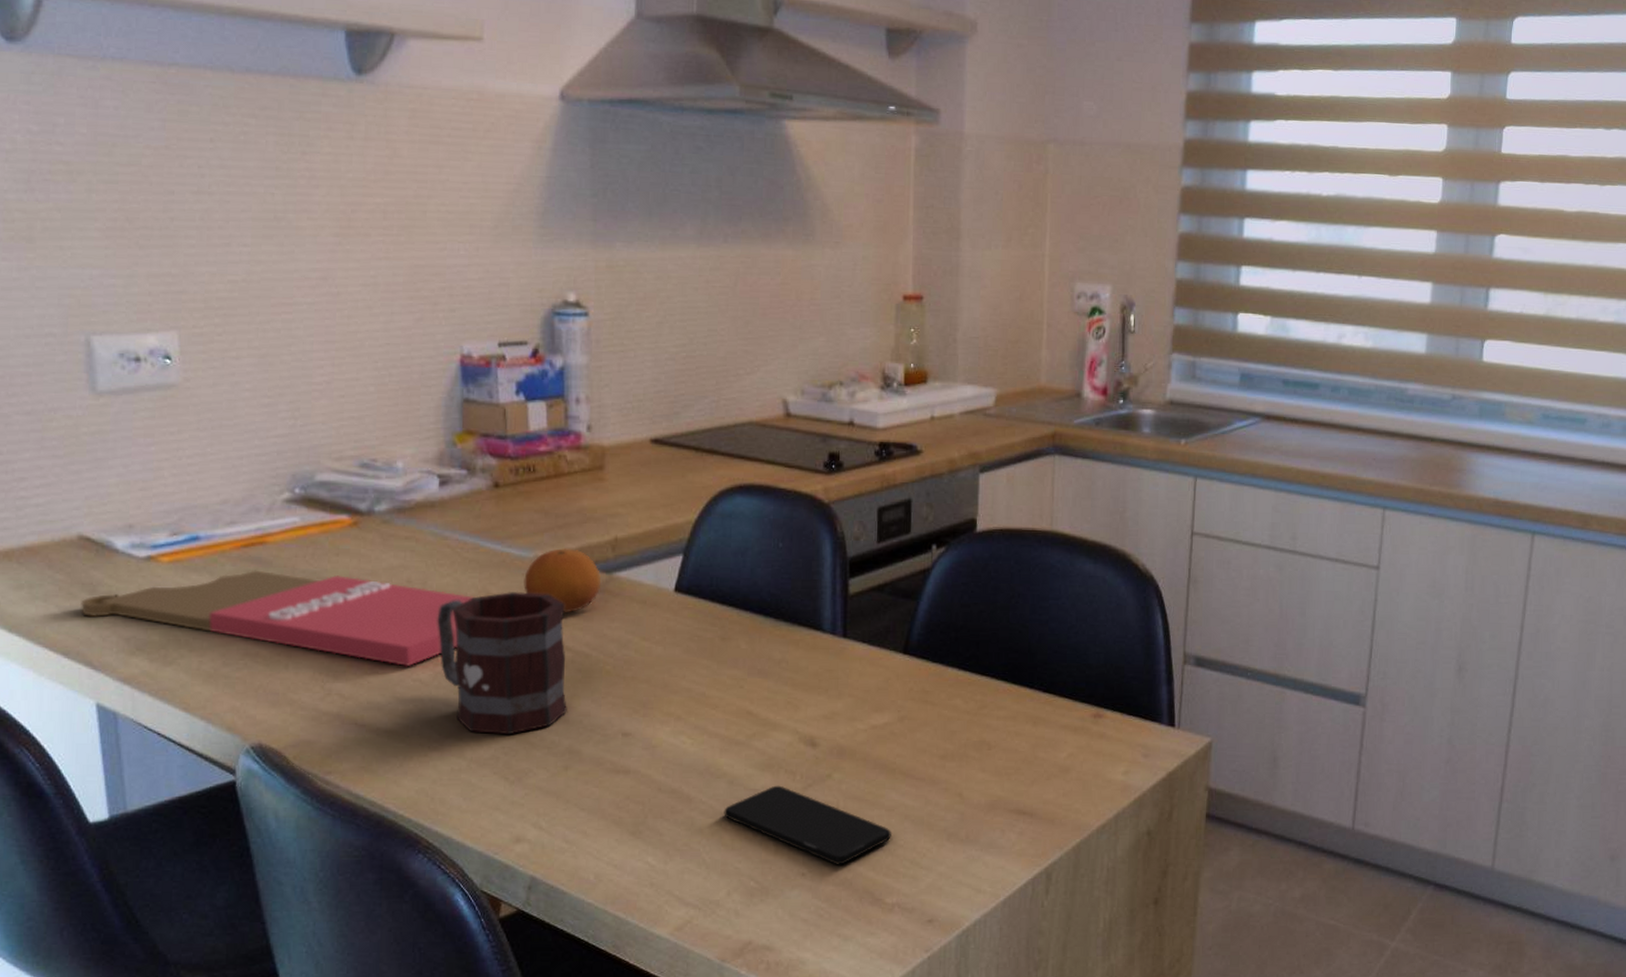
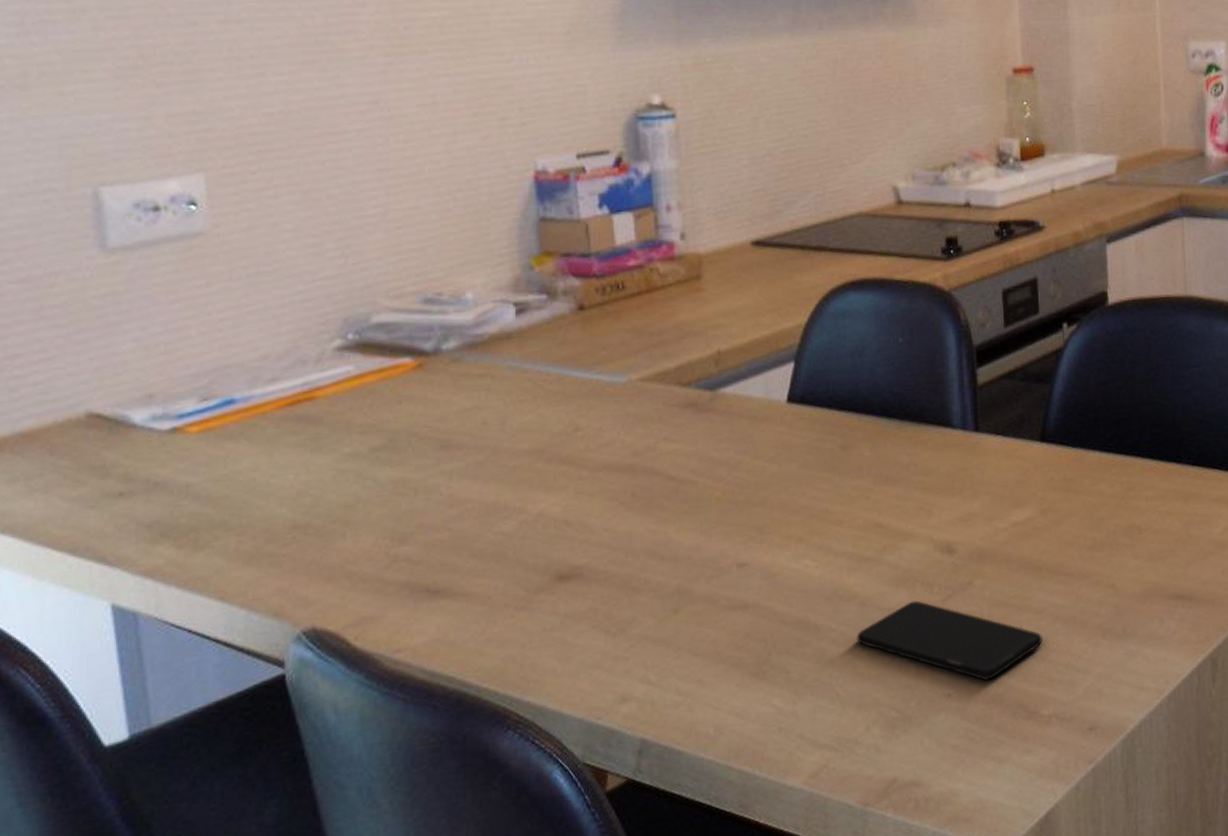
cutting board: present [81,570,475,667] -> none [91,425,562,520]
mug: present [437,592,567,734] -> none [519,420,673,585]
fruit: present [524,548,600,613] -> none [617,368,704,440]

